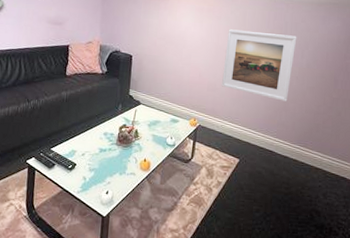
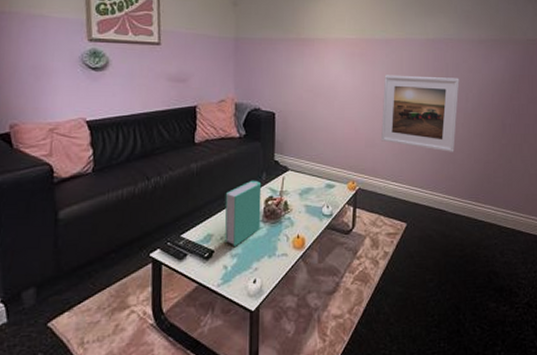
book: none [85,109,118,162] -> present [225,180,262,246]

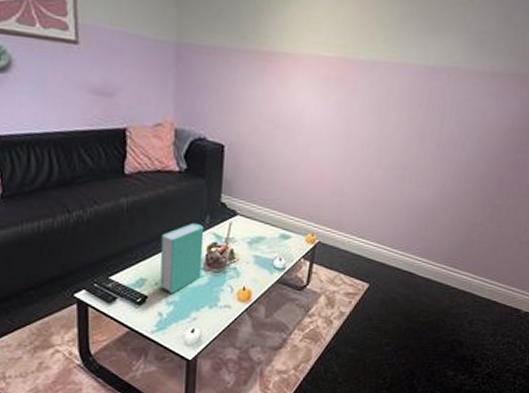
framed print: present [381,75,460,152] -> none [351,108,458,210]

